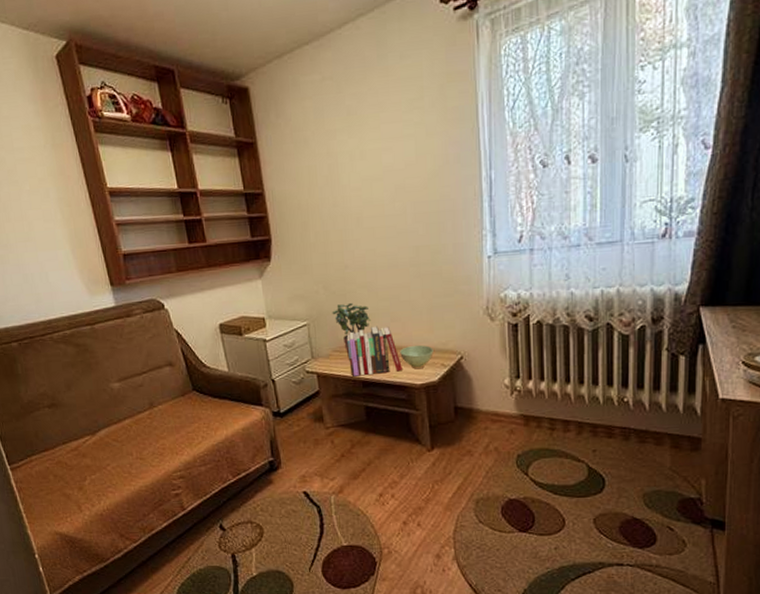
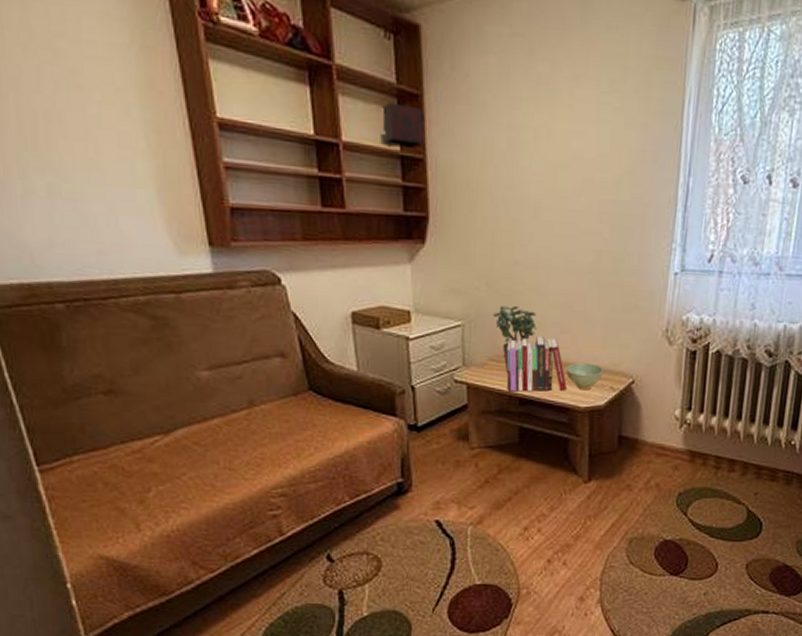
decorative box: none [226,152,261,187] -> present [380,103,424,149]

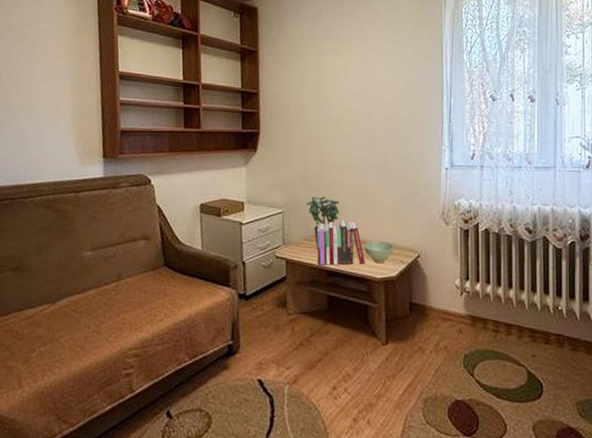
decorative box: present [380,103,424,149] -> none [227,57,259,86]

